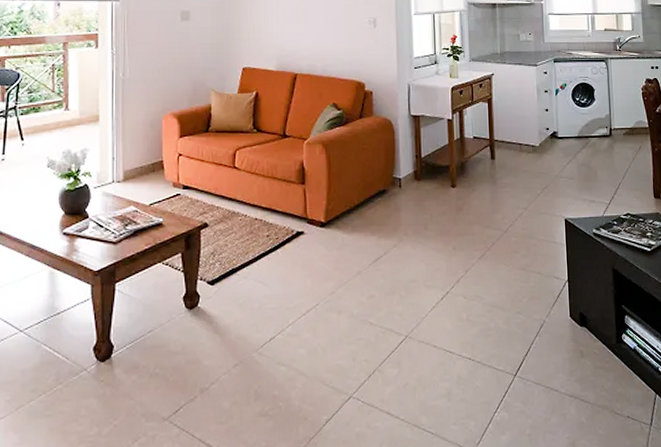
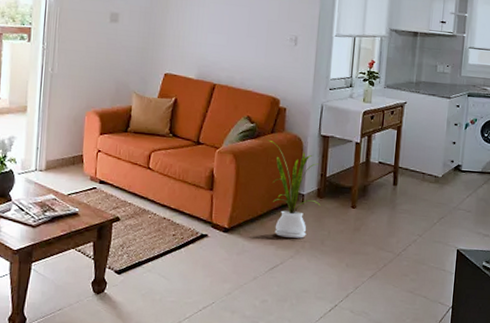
house plant: none [355,125,419,226] -> present [266,139,321,238]

